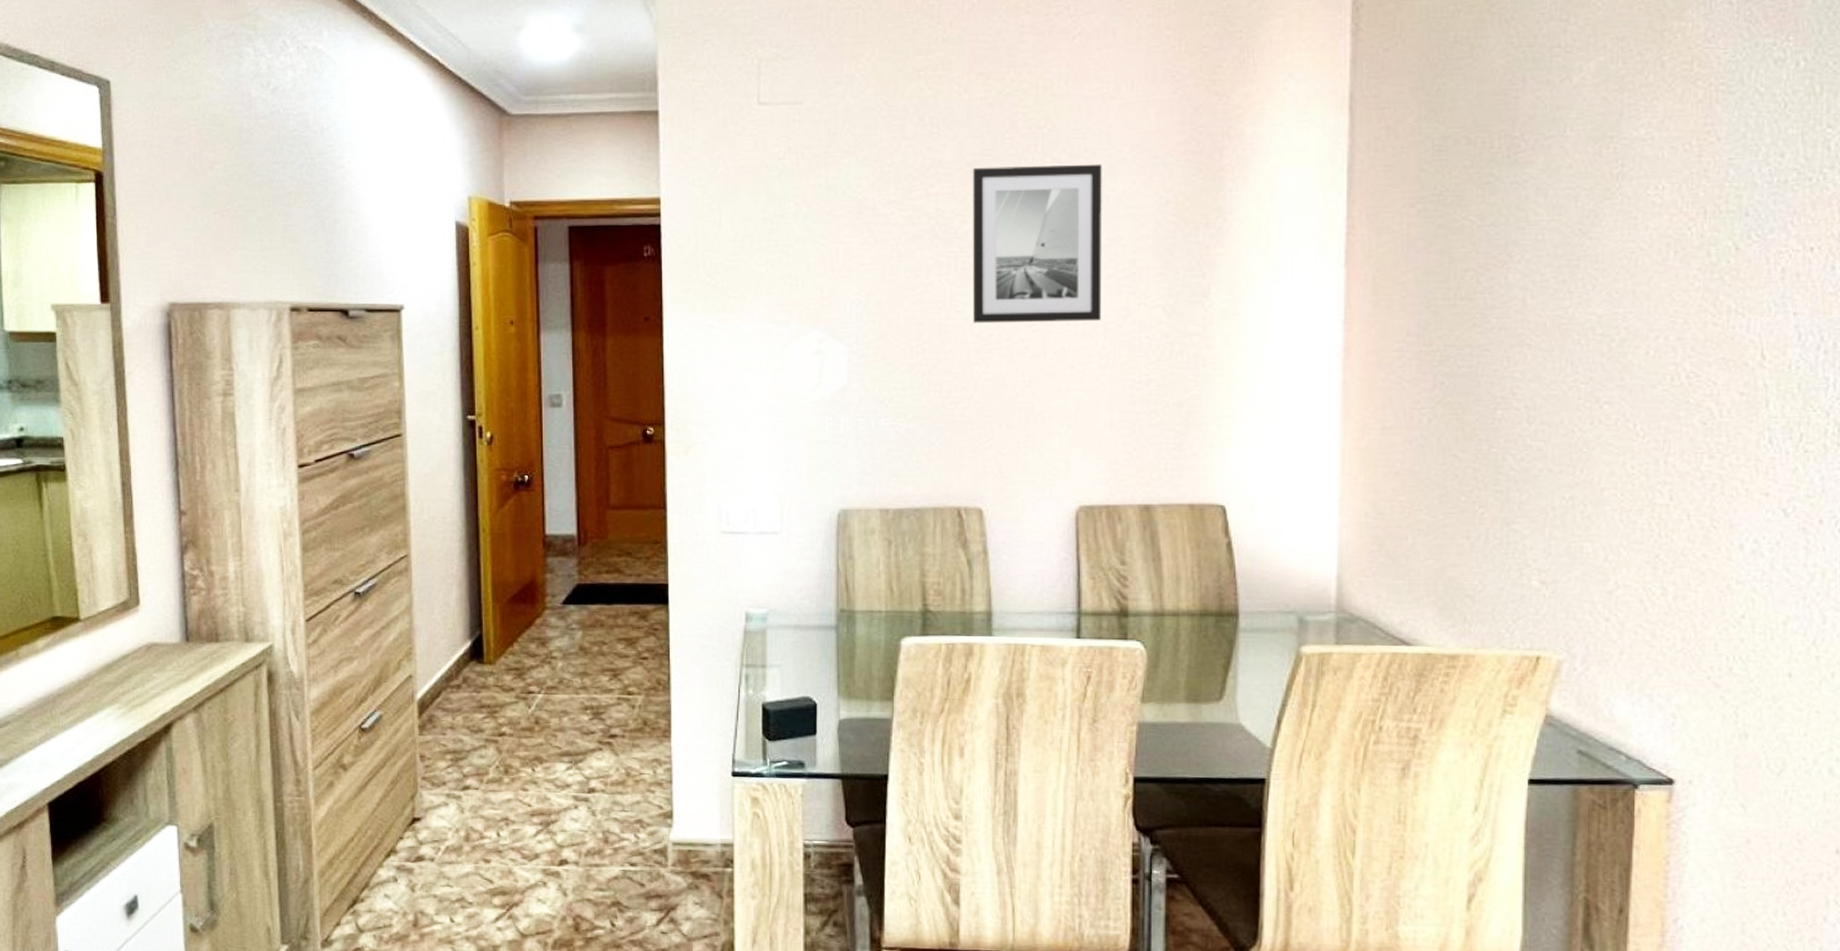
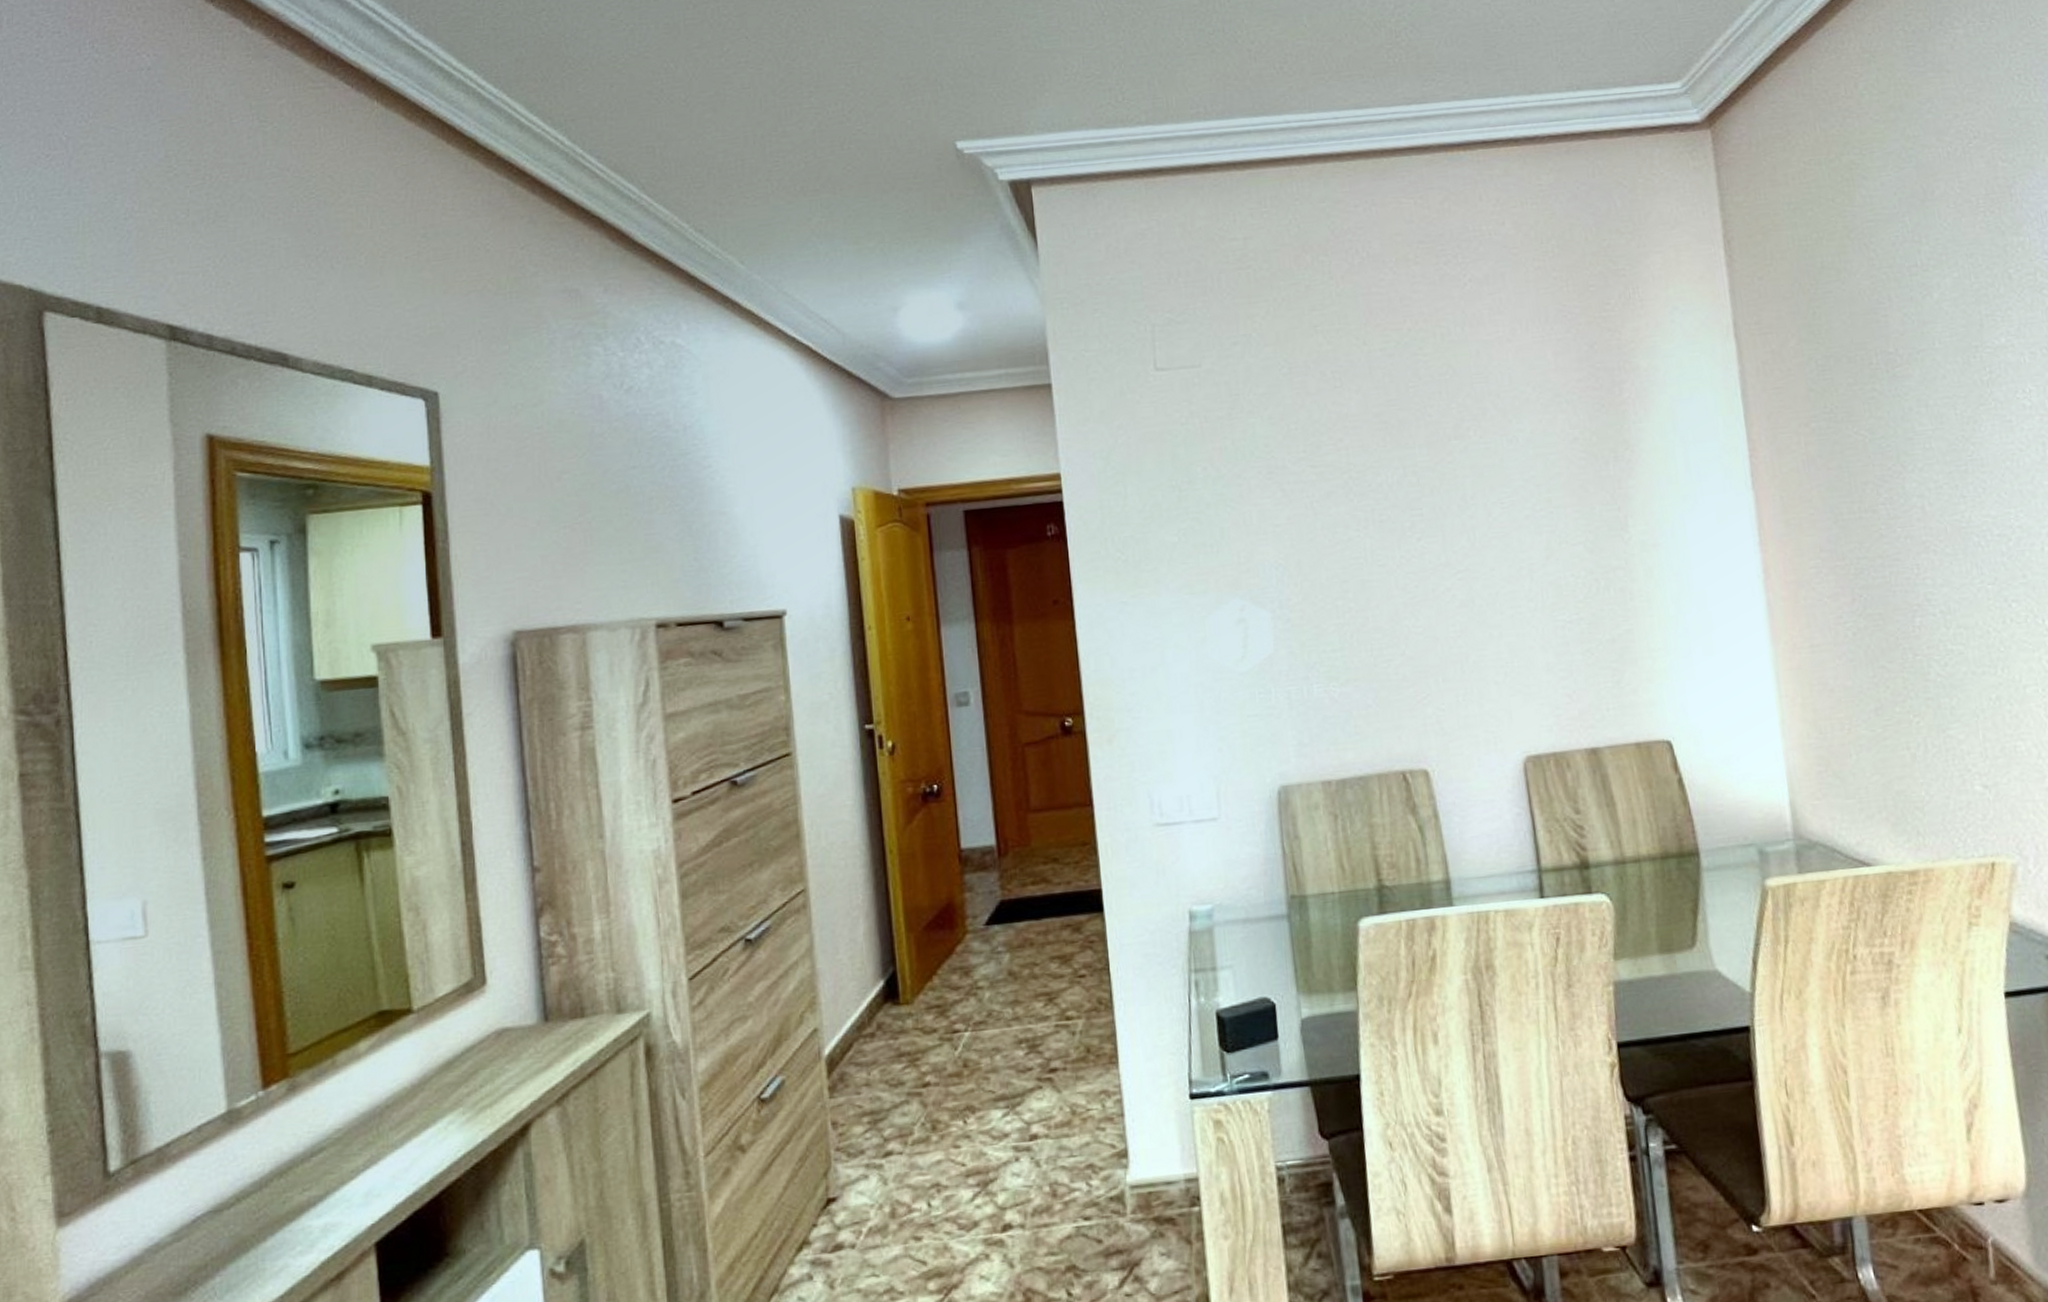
wall art: present [972,164,1102,323] -> none [1379,406,1525,577]

